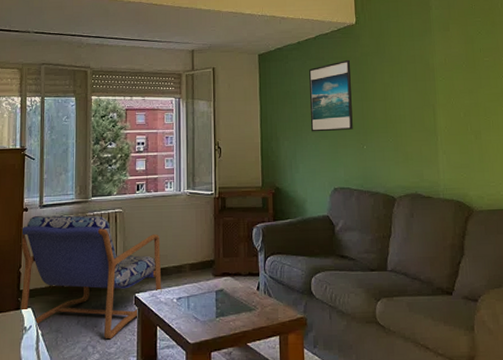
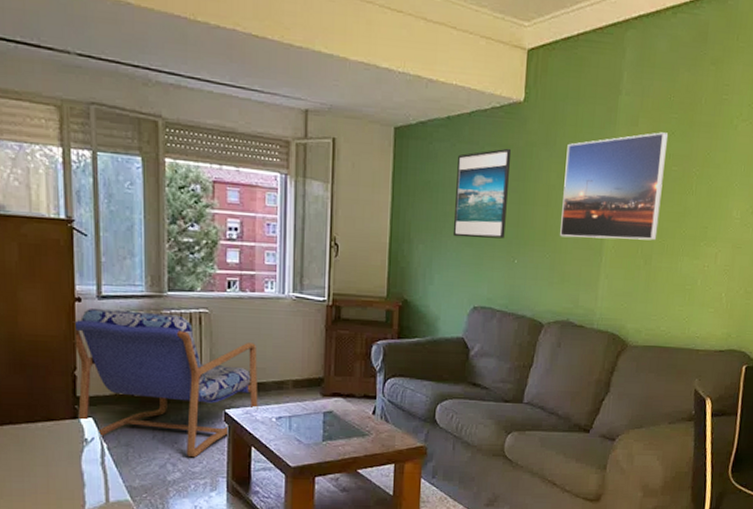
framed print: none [394,33,482,124] -> present [560,132,668,241]

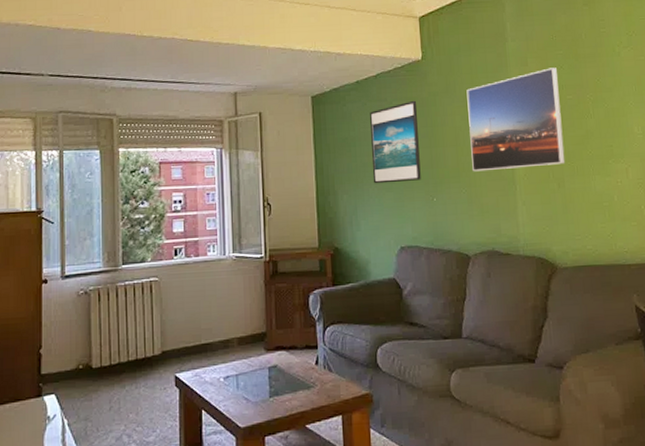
armchair: present [72,309,258,458] -> none [39,286,207,427]

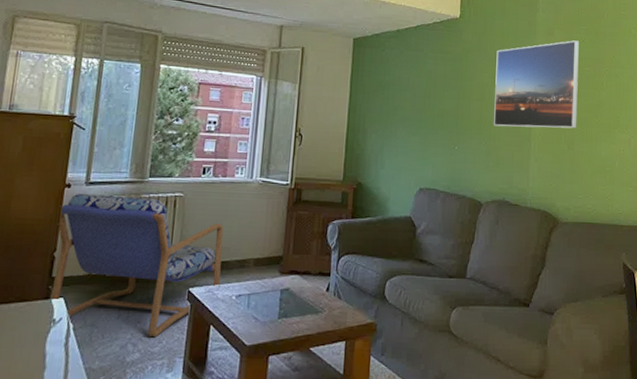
armchair: none [39,286,207,427] -> present [50,194,224,338]
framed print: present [370,100,421,184] -> none [402,54,451,128]

